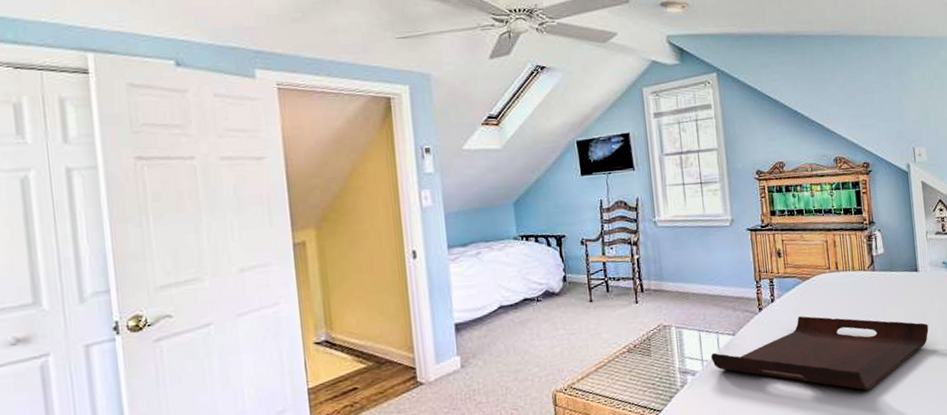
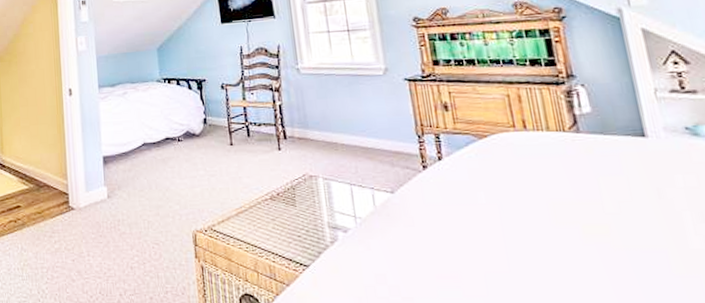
serving tray: present [711,316,929,391] -> none [366,179,670,278]

